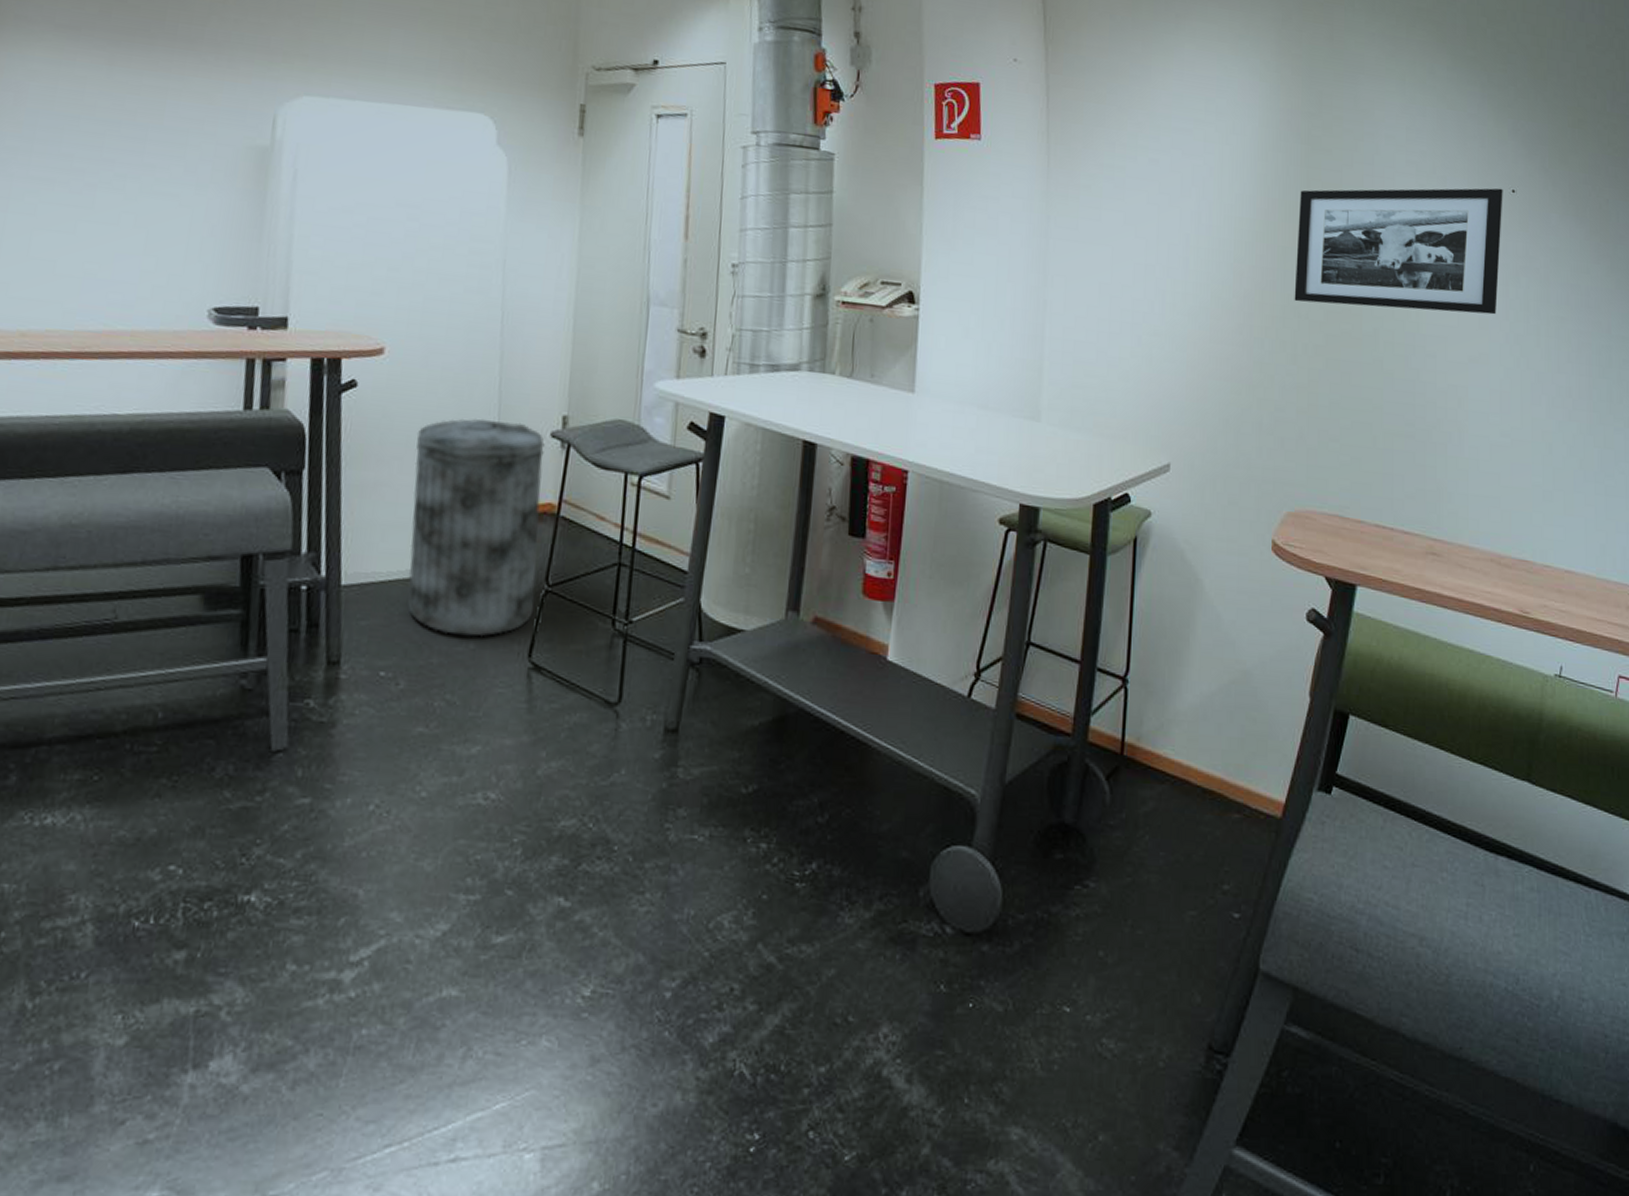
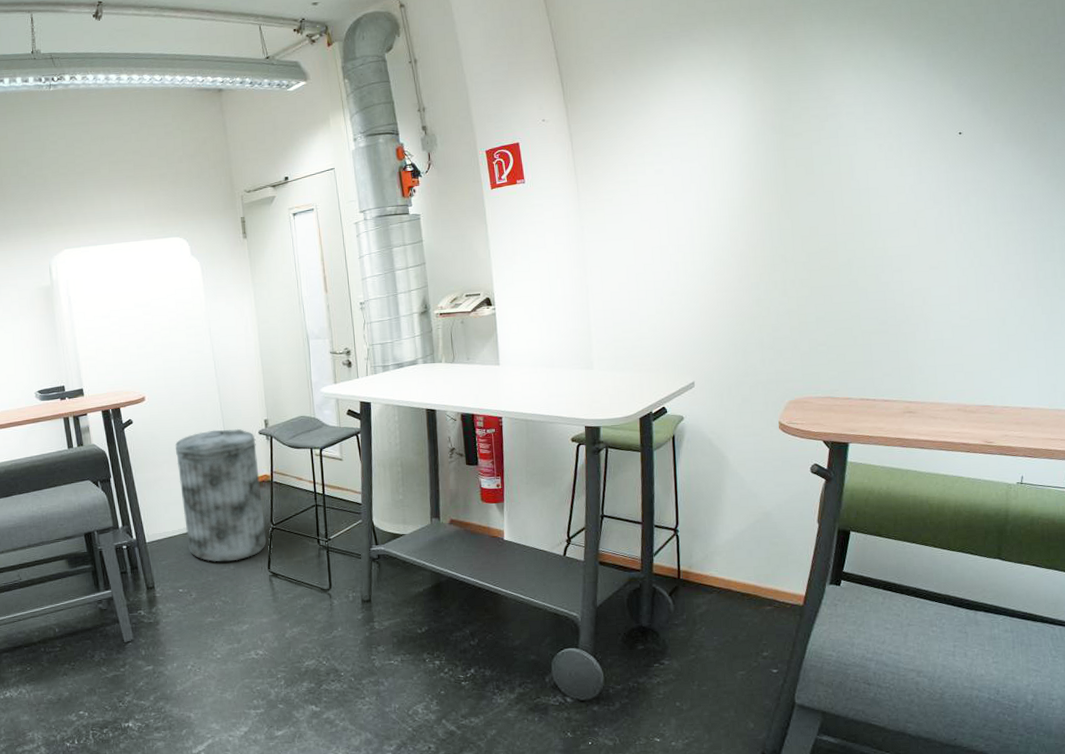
picture frame: present [1294,188,1503,315] -> none [778,133,952,251]

